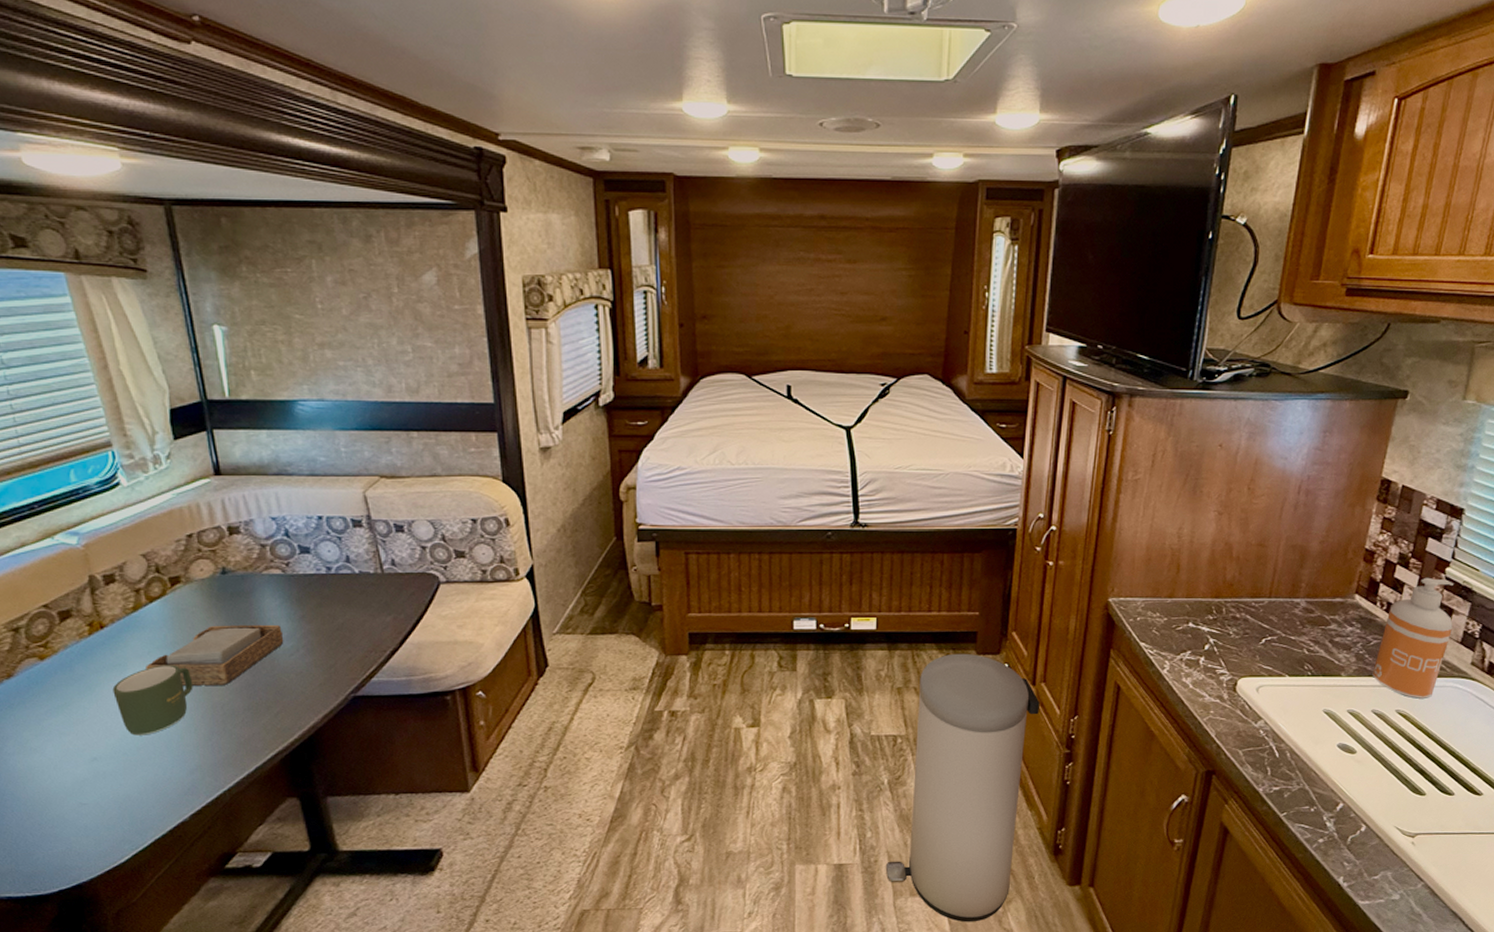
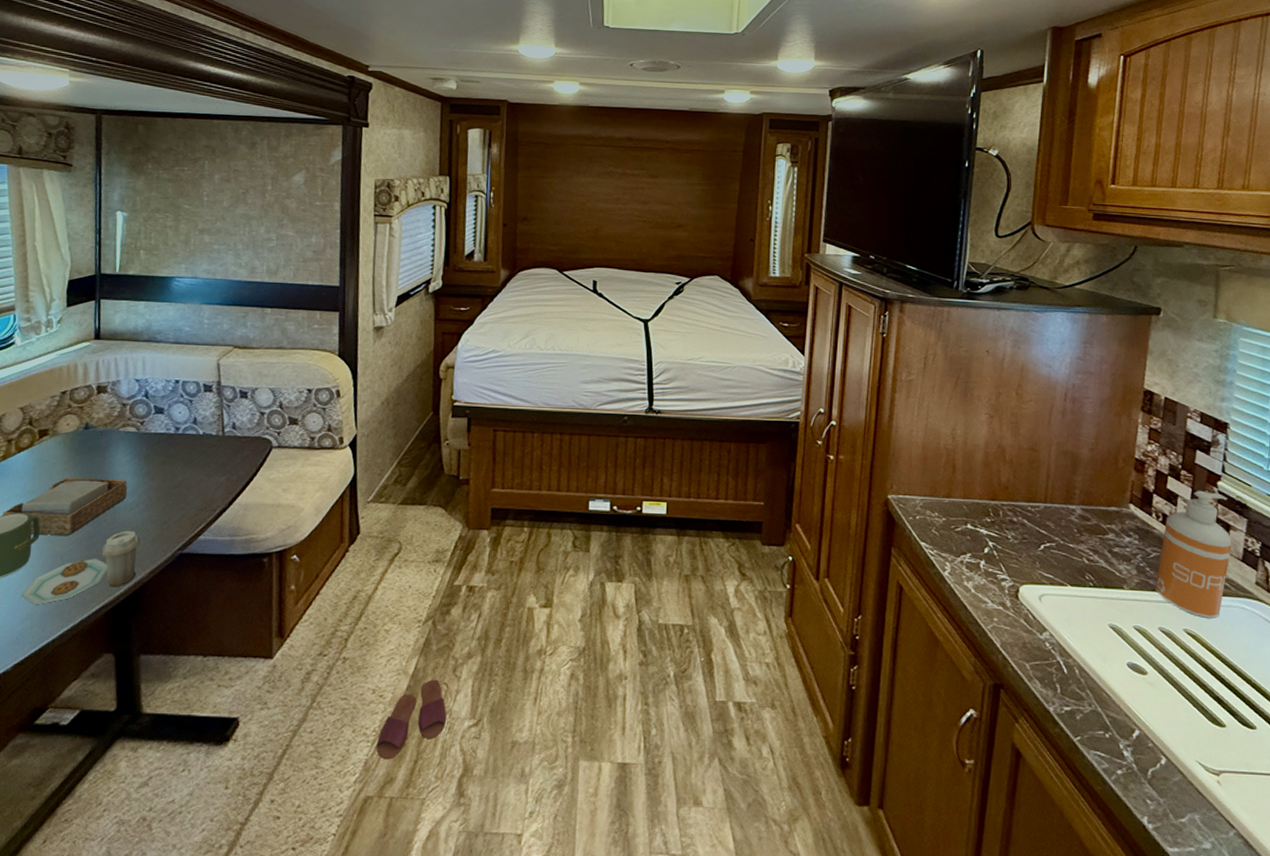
plate: none [186,677,309,756] -> present [22,531,140,605]
slippers: none [589,801,657,877] -> present [377,679,446,760]
pedal bin: present [885,653,1040,922] -> none [669,543,823,841]

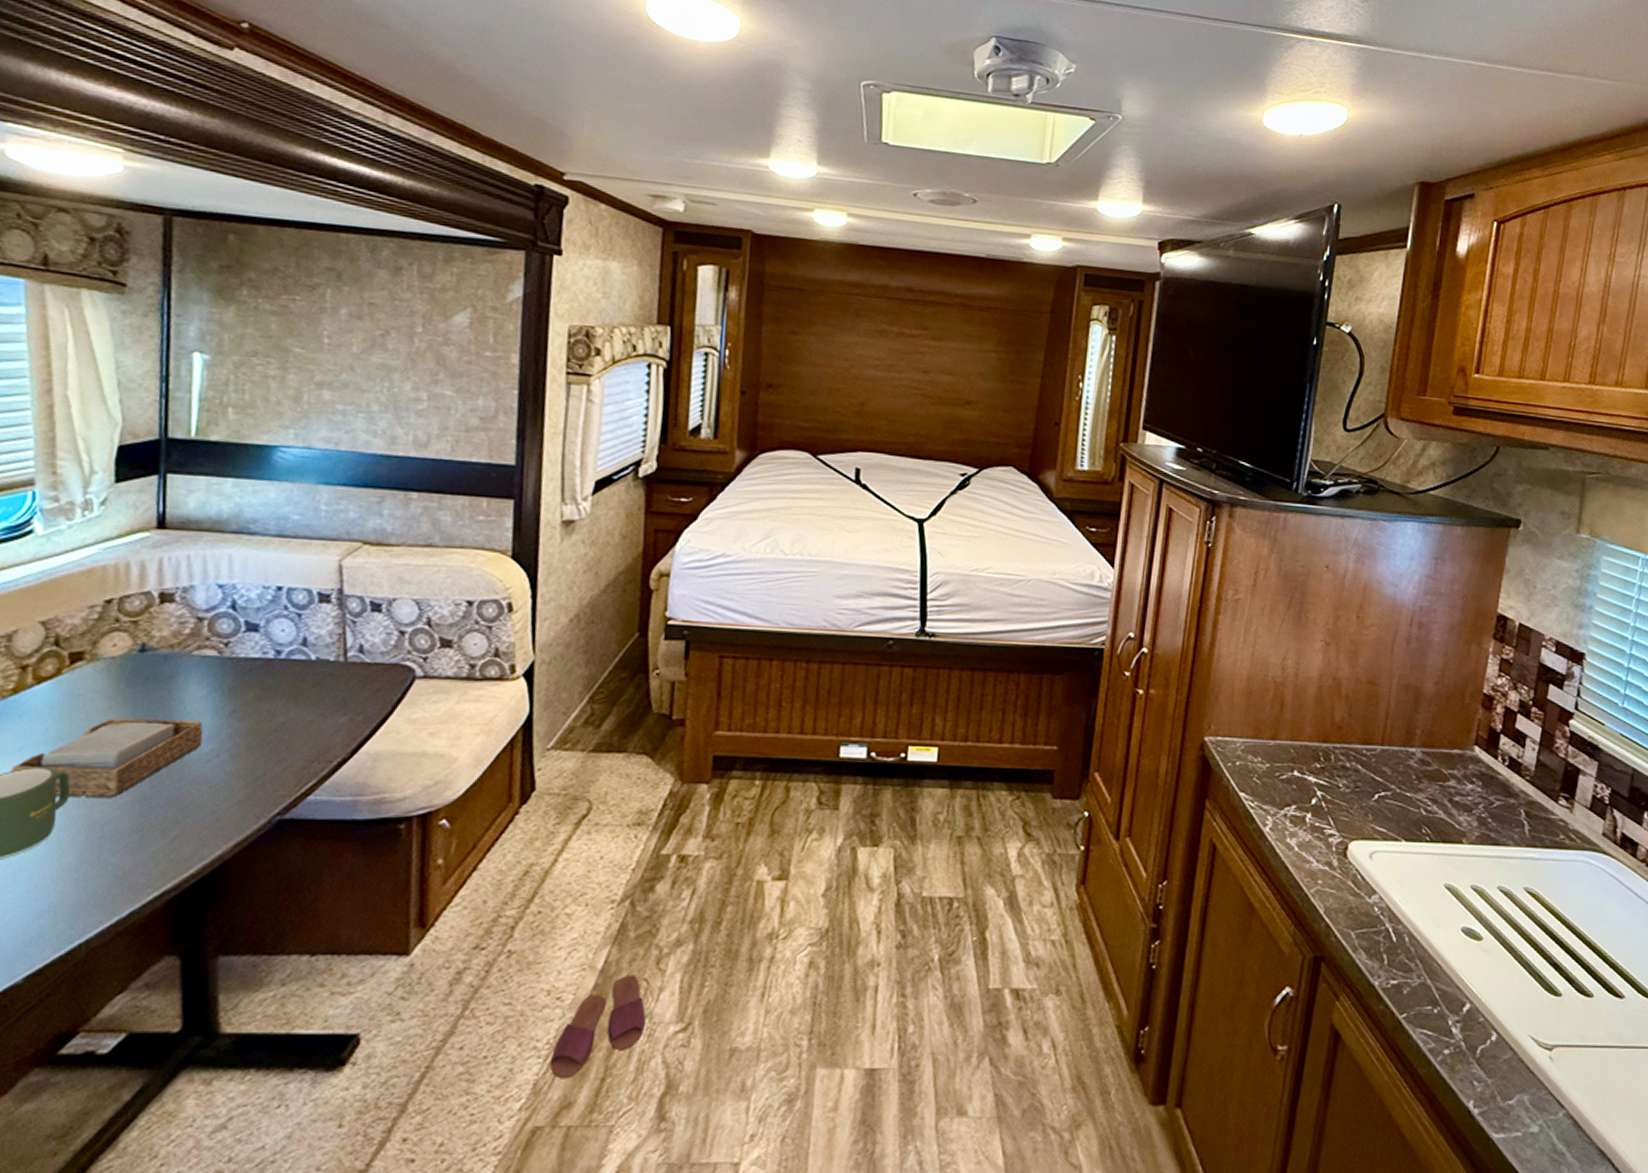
plate: present [22,531,140,605] -> none [40,790,221,894]
soap dispenser: present [1155,490,1232,618] -> none [1496,729,1580,875]

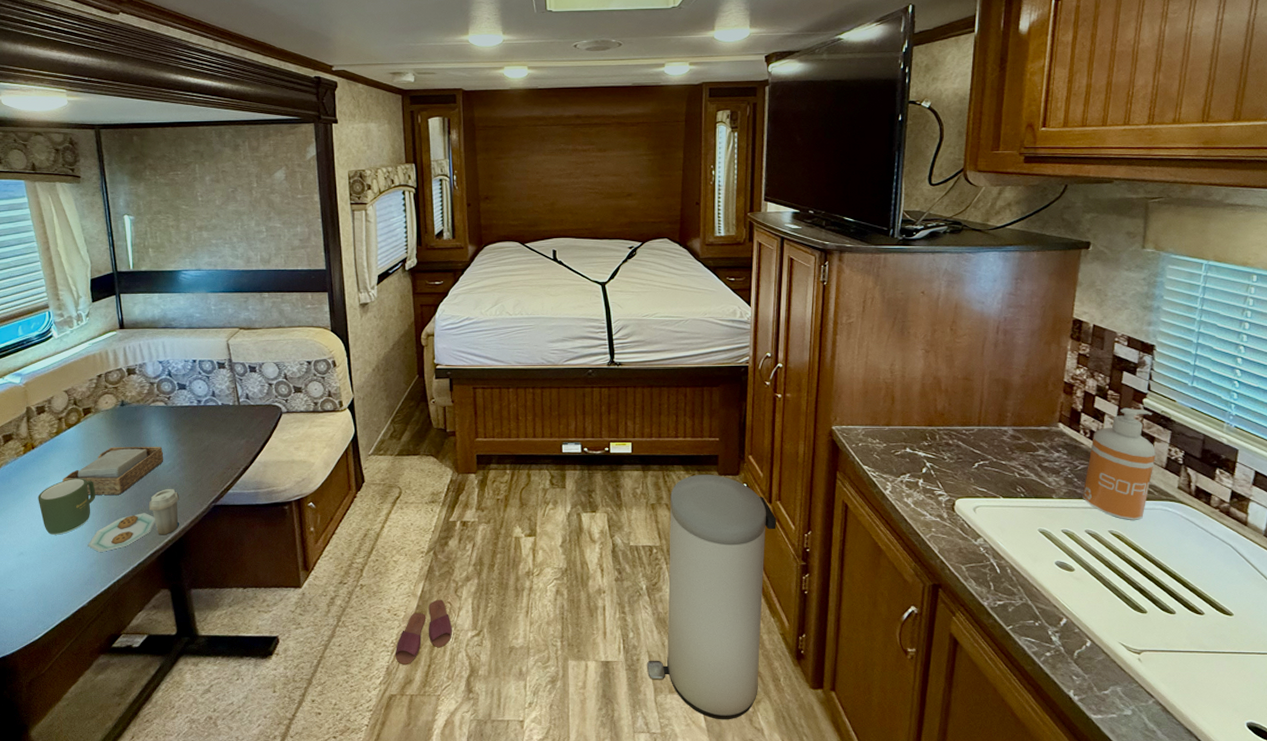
plate: none [40,790,221,894] -> present [88,489,180,553]
pedal bin: none [928,796,1123,1154] -> present [646,474,776,720]
soap dispenser: none [1496,729,1580,875] -> present [1082,407,1156,520]

